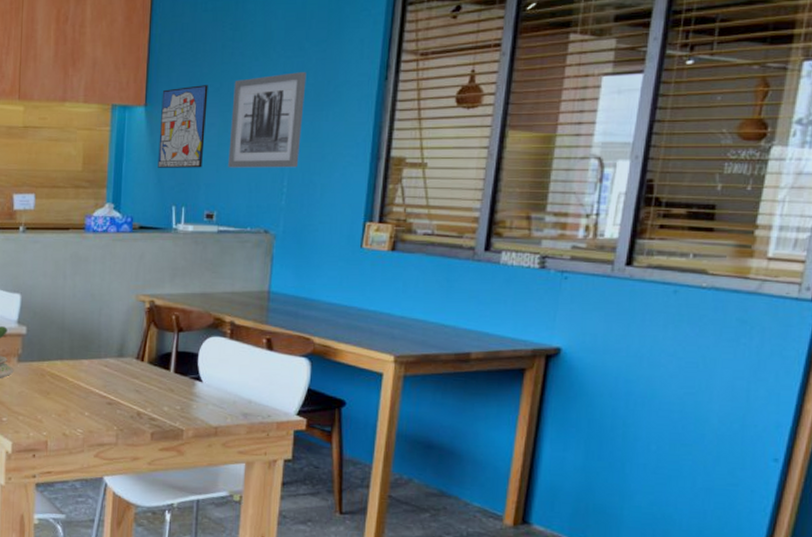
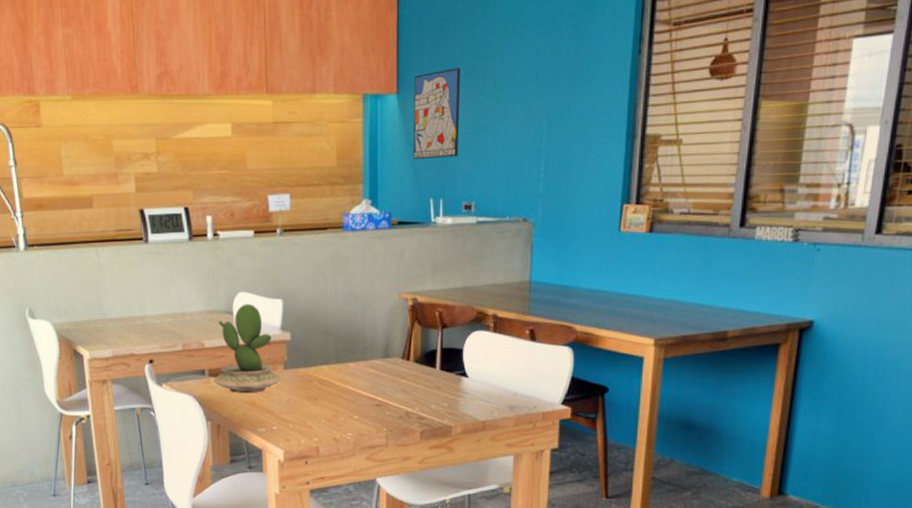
wall art: present [228,72,307,168] -> none [484,49,560,155]

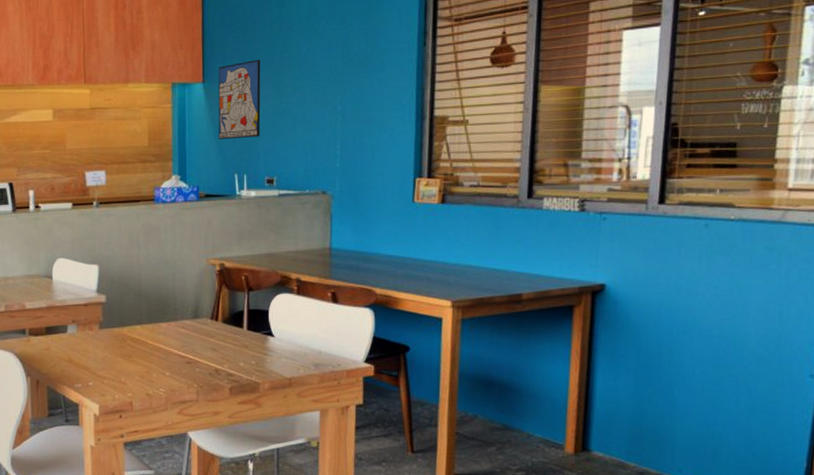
potted cactus: present [213,303,281,393] -> none [33,269,97,351]

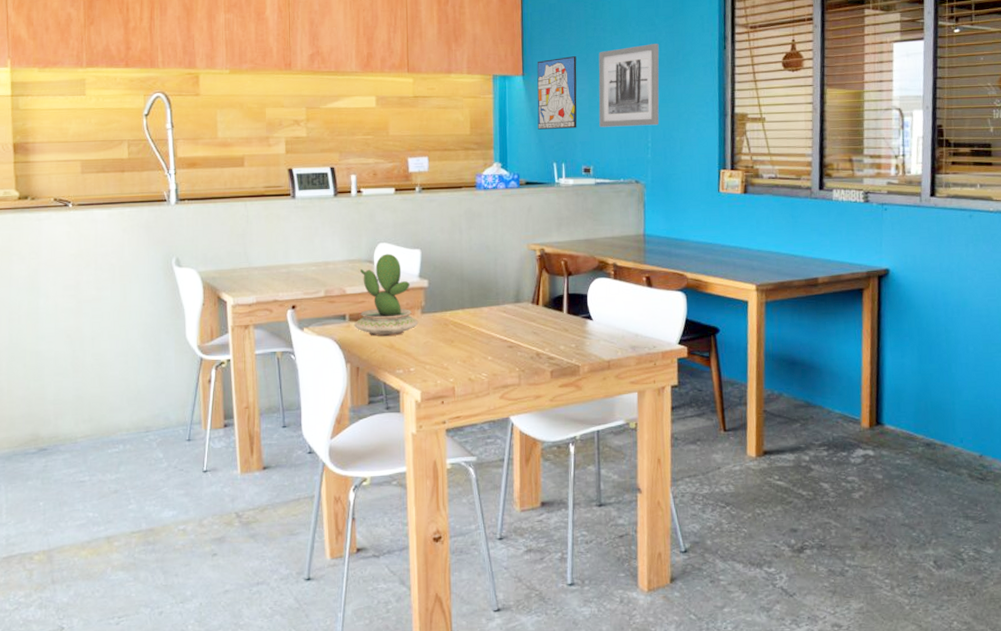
potted cactus: none [33,269,97,351] -> present [353,253,419,336]
wall art: none [283,42,351,135] -> present [598,44,659,127]

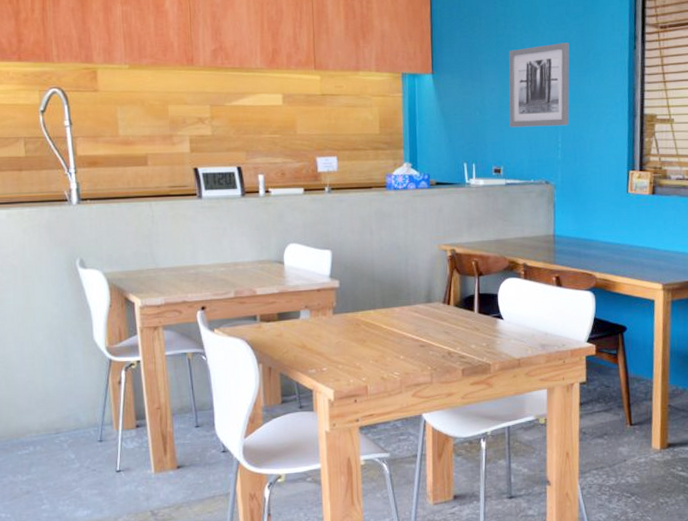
potted cactus: present [353,253,419,336] -> none [264,254,330,337]
wall art: present [537,56,577,130] -> none [446,55,488,129]

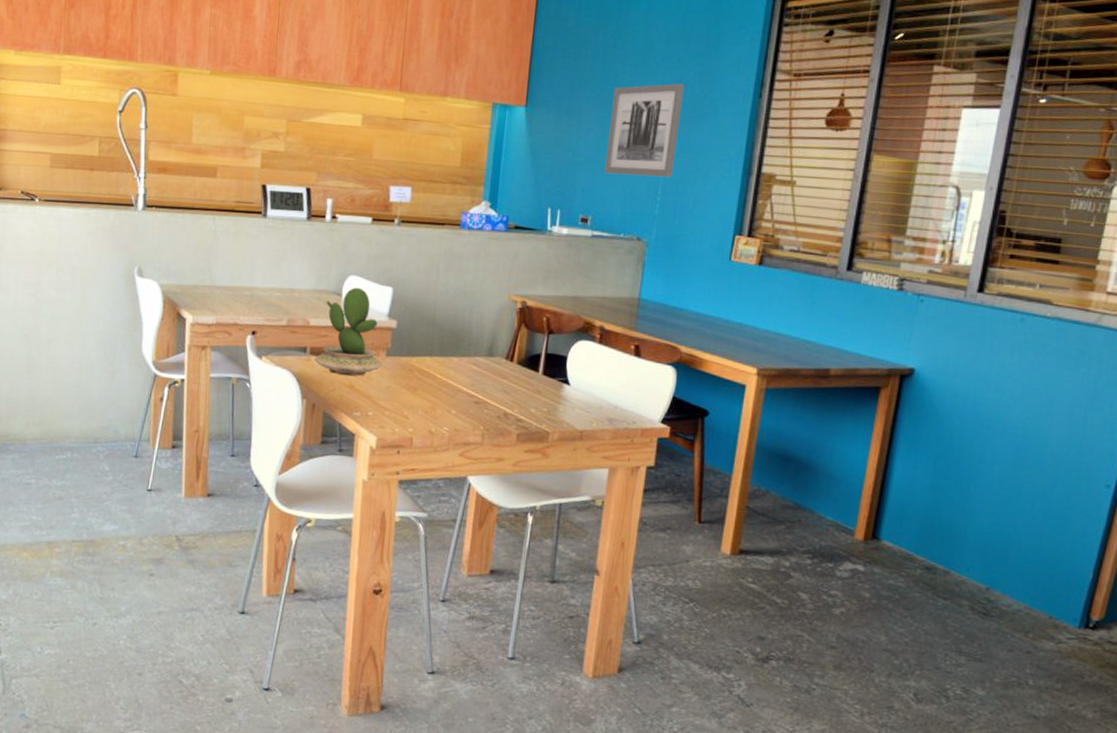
potted cactus: none [264,254,330,337] -> present [314,287,383,376]

